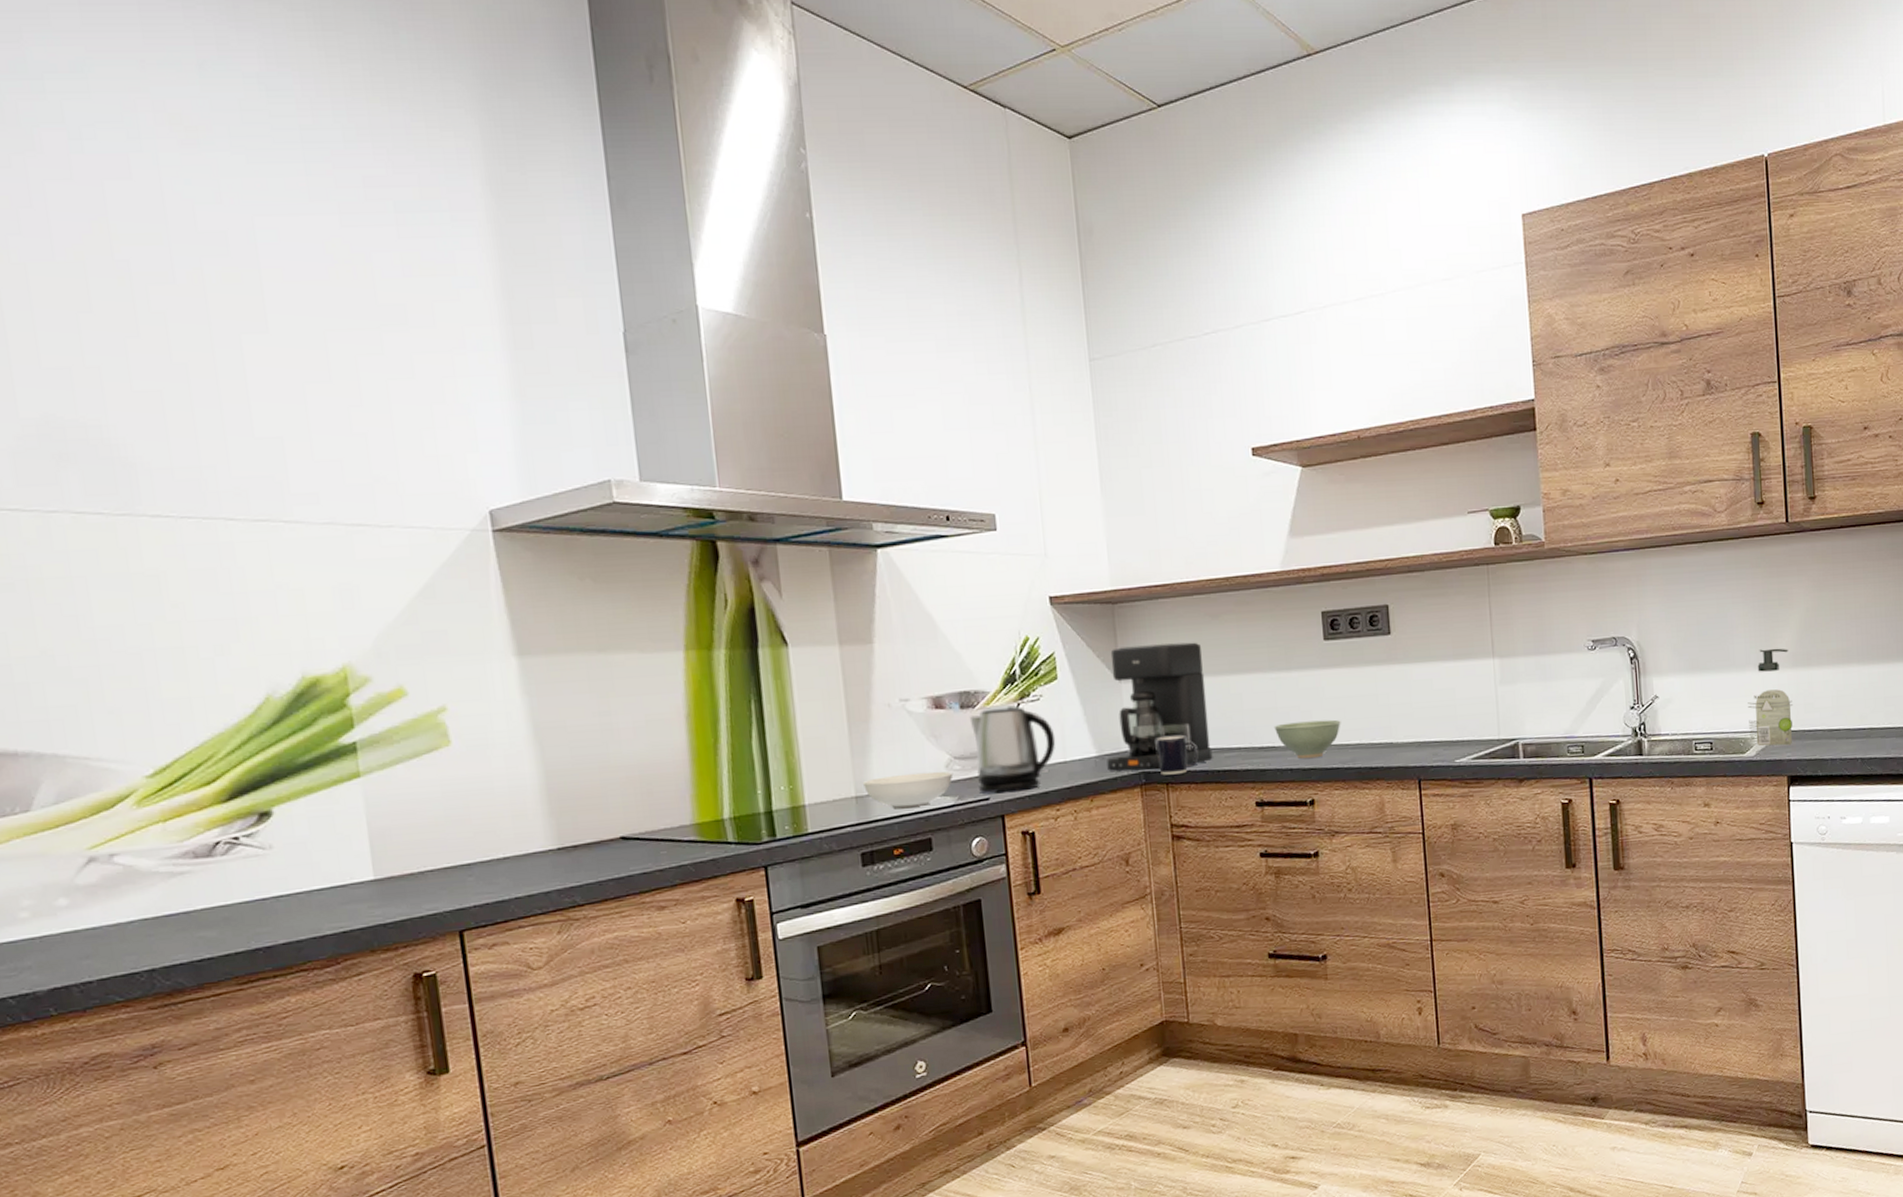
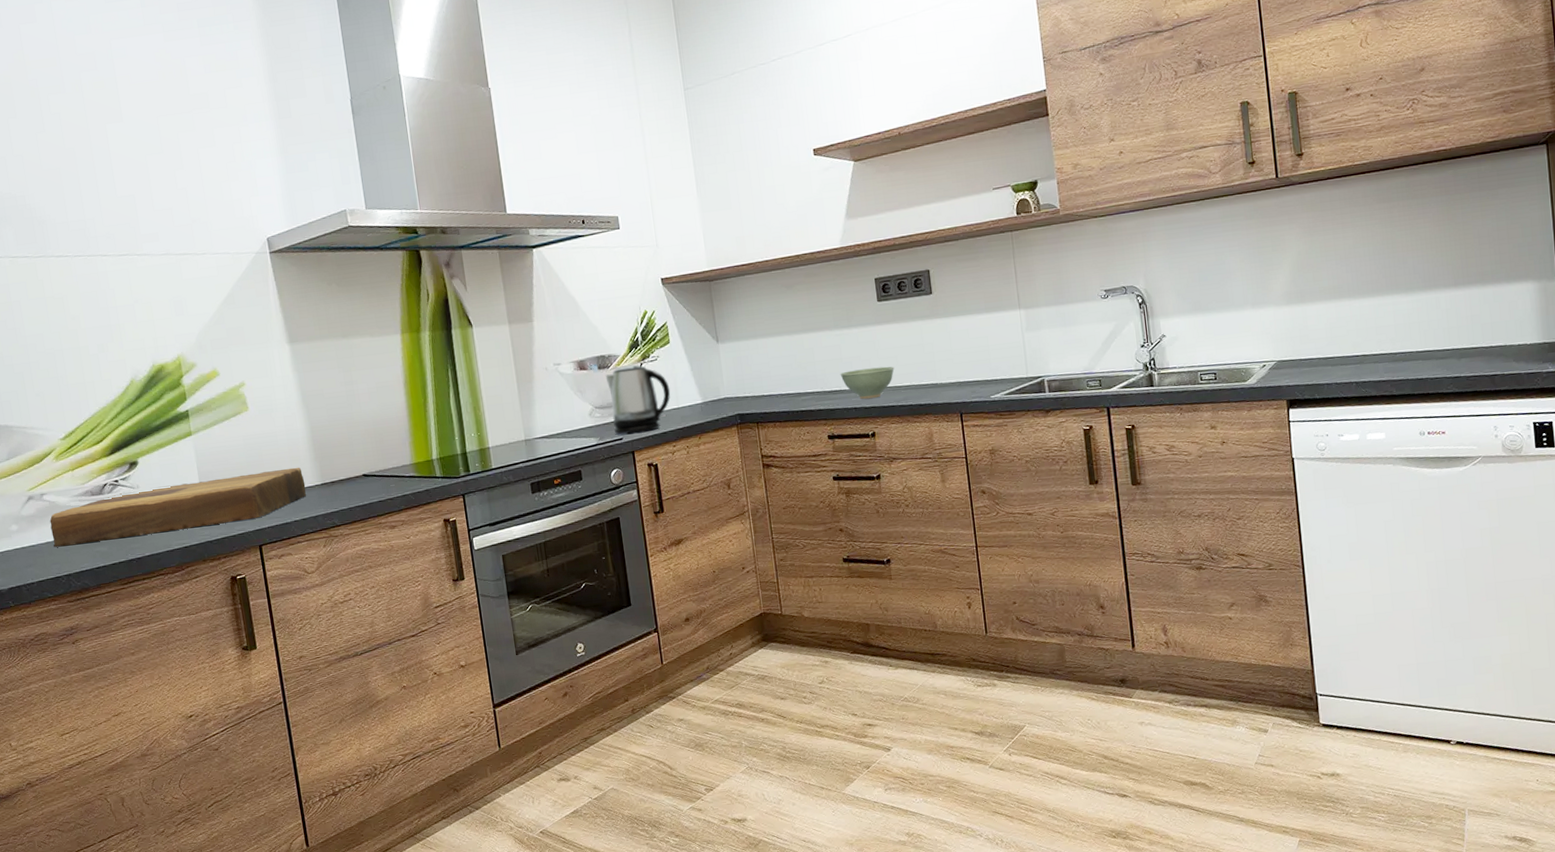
cutting board: none [123,824,536,931] -> present [49,467,307,548]
bowl: present [862,771,954,809] -> none [529,418,595,448]
coffee maker: present [1107,642,1213,772] -> none [709,308,793,415]
mug: present [1155,735,1198,775] -> none [746,383,781,416]
soap dispenser: present [1748,648,1793,747] -> none [1247,288,1290,375]

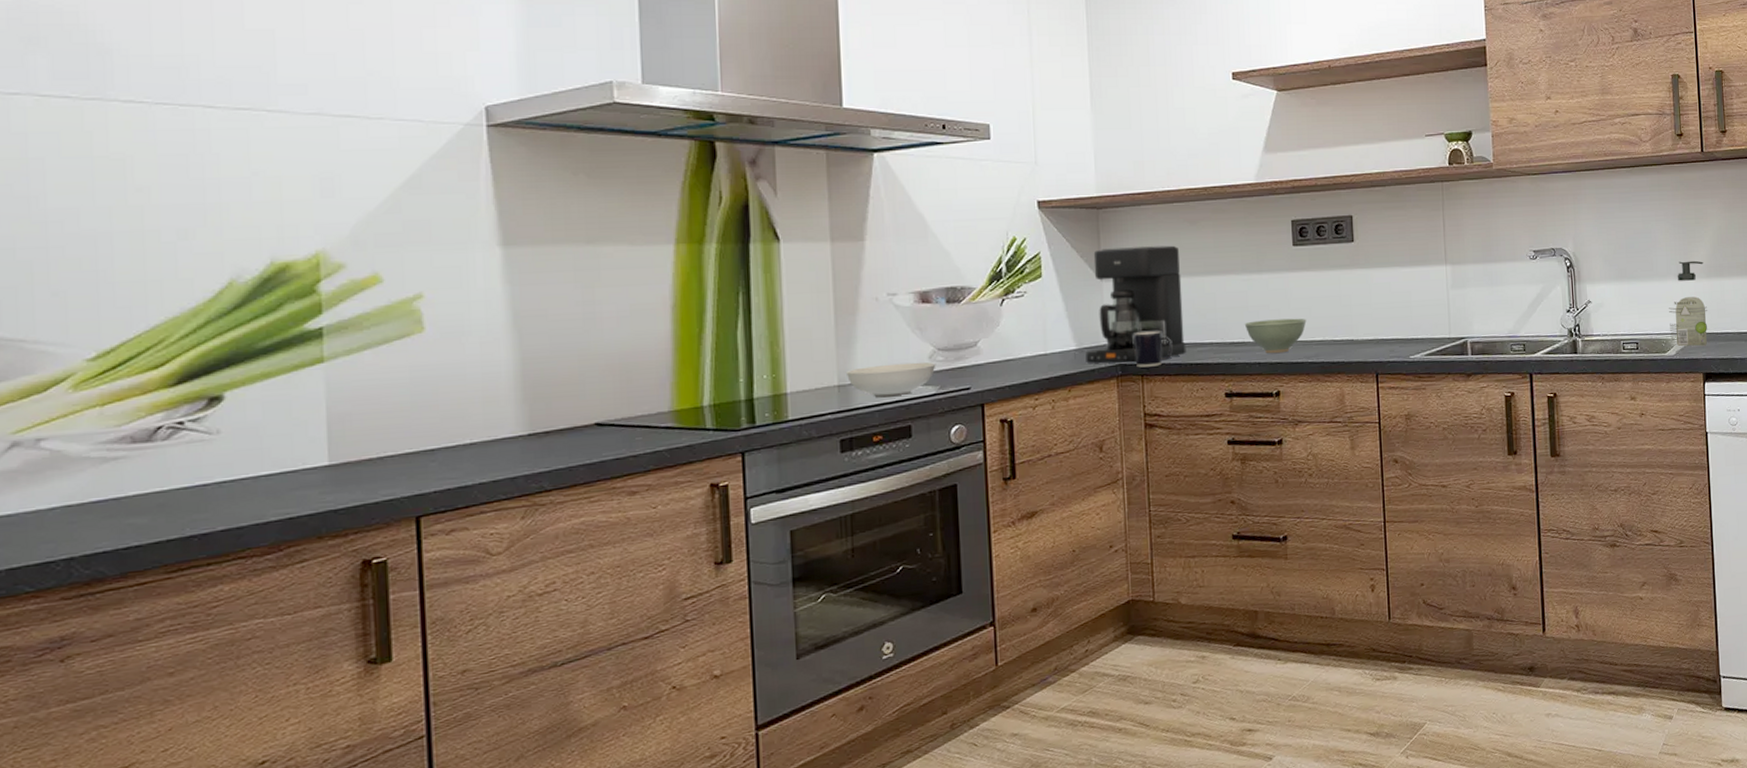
cutting board: present [49,467,307,548] -> none [46,410,504,518]
bowl: none [529,418,595,448] -> present [845,362,936,398]
kettle: present [605,365,671,434] -> none [954,300,1038,383]
coffee maker: none [709,308,793,415] -> present [1085,245,1186,364]
mug: none [746,383,781,416] -> present [1132,331,1173,368]
soap dispenser: none [1247,288,1290,375] -> present [1669,260,1707,347]

